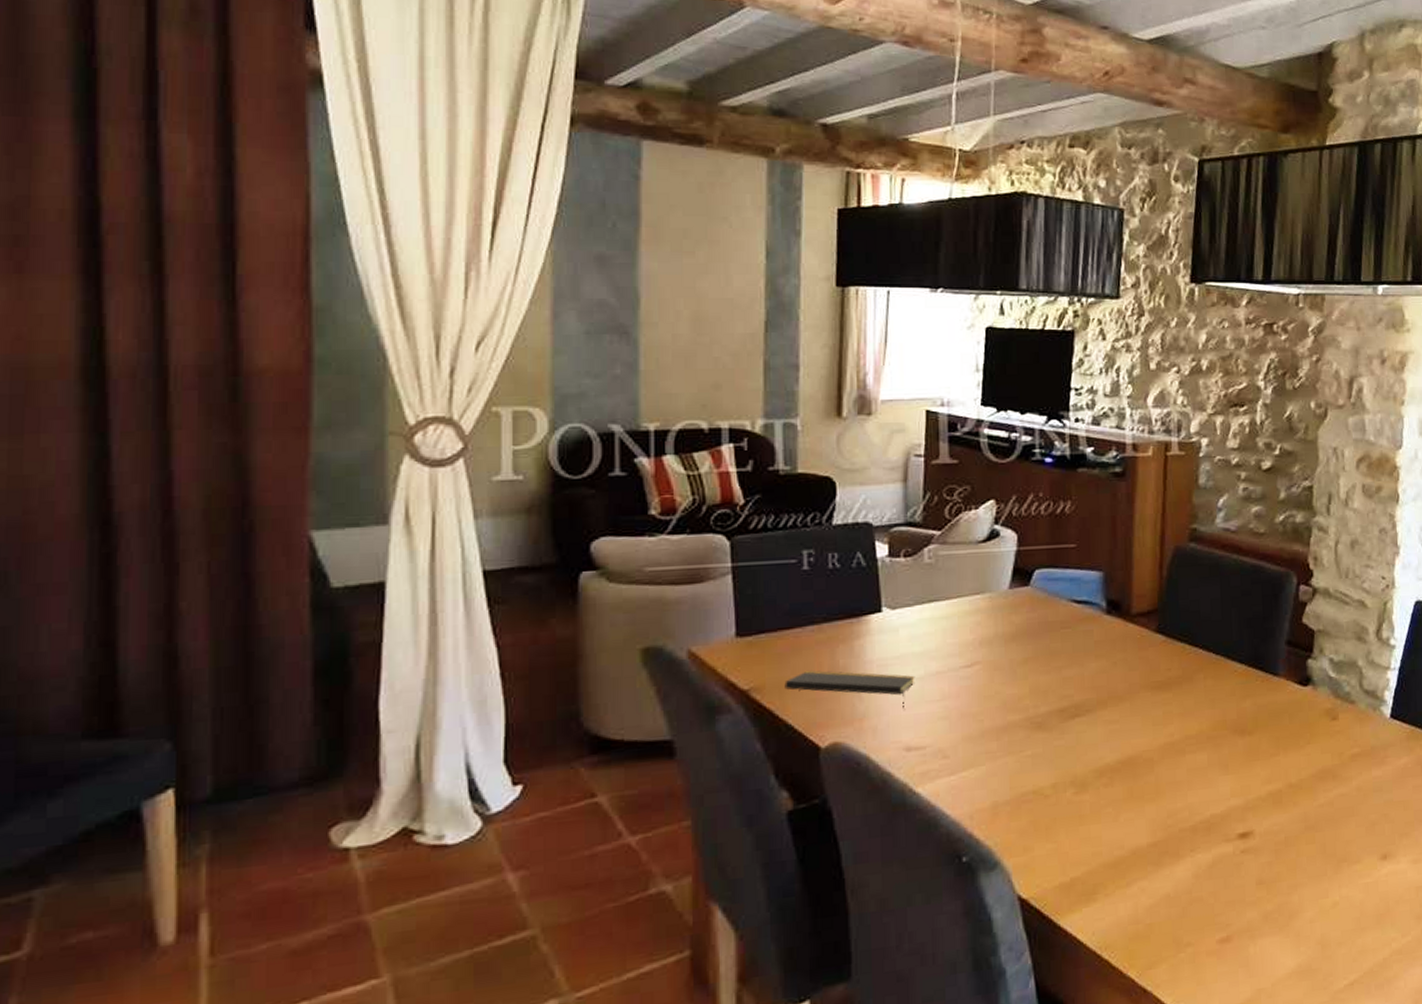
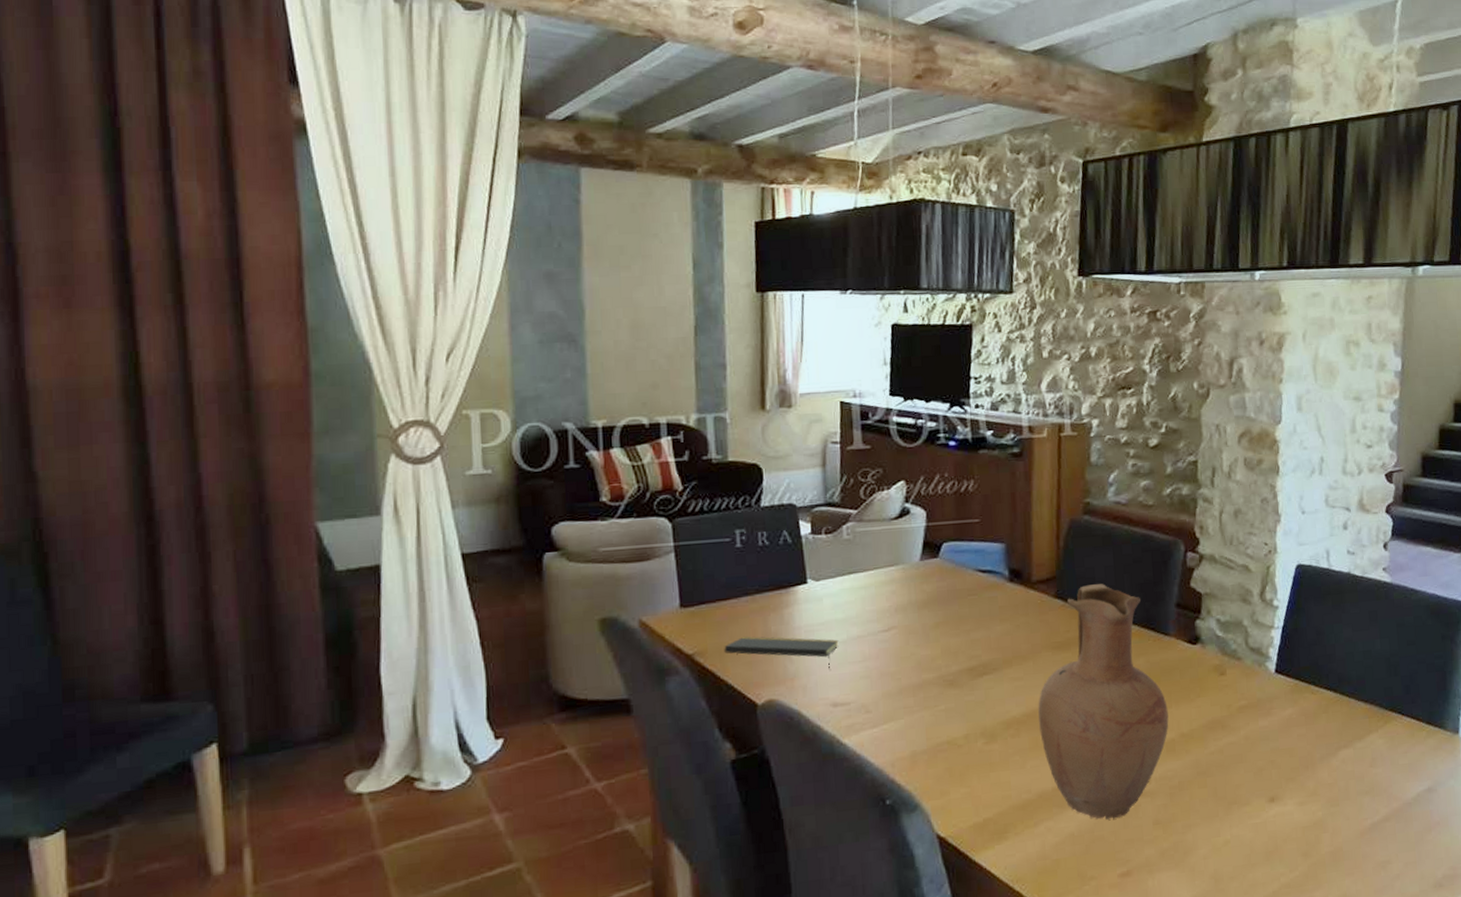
vase: none [1134,618,1276,879] -> present [1038,584,1169,820]

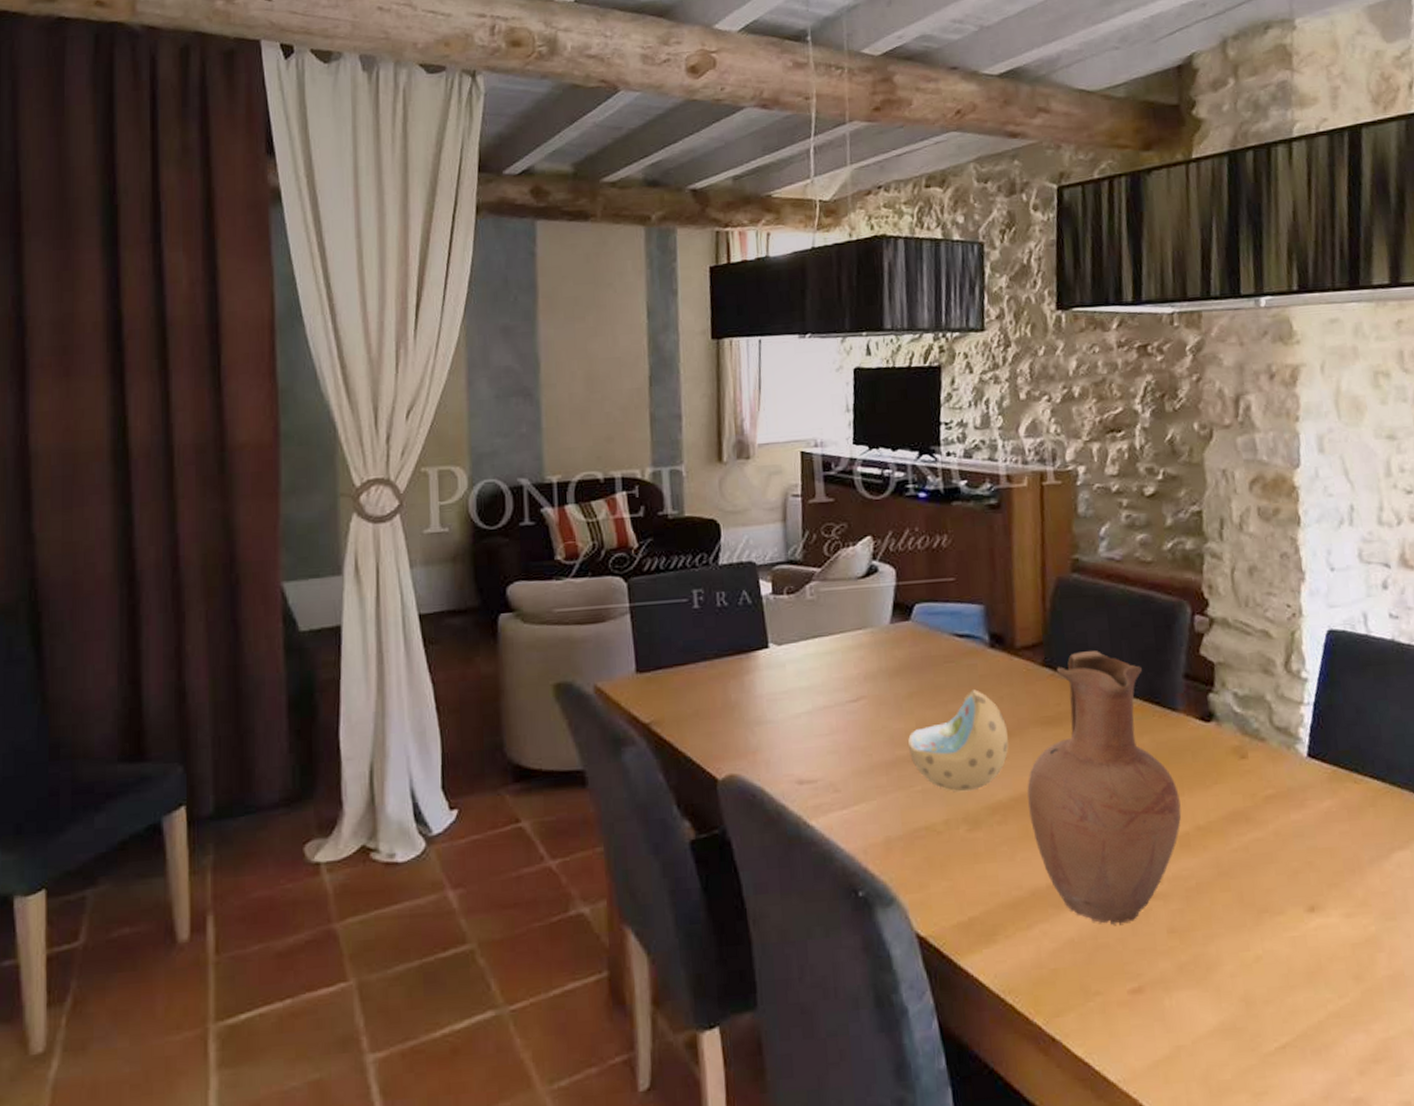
notepad: present [724,636,839,669] -> none [682,704,804,742]
bowl: none [933,619,1023,710] -> present [907,689,1009,792]

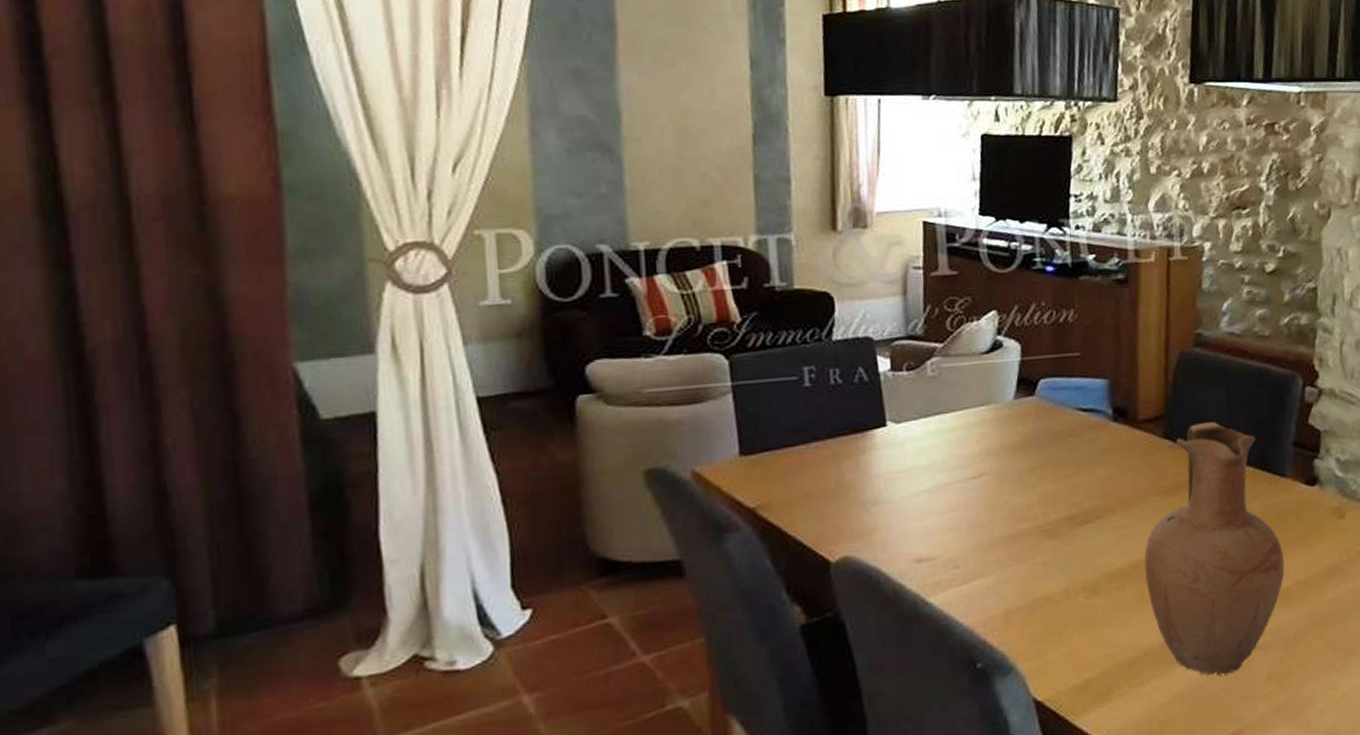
bowl: present [907,689,1009,792] -> none [1028,462,1128,562]

